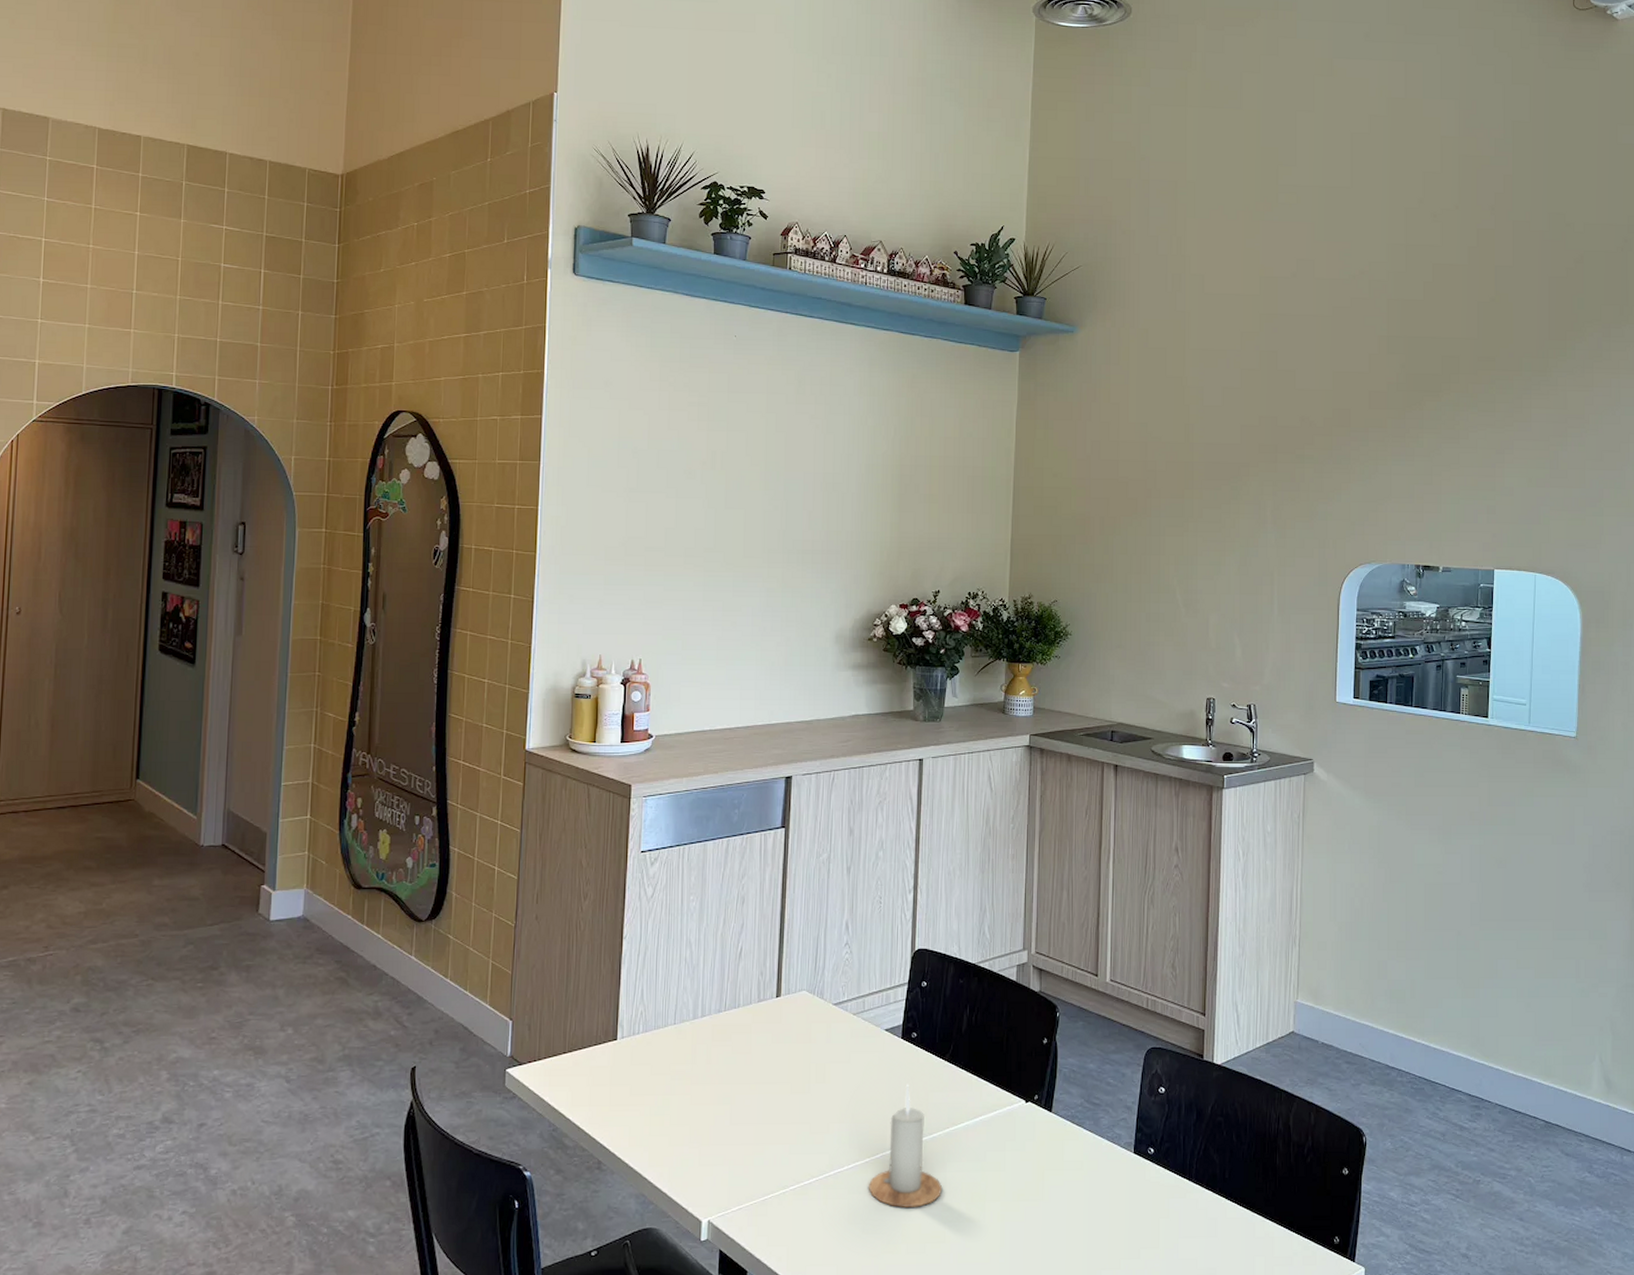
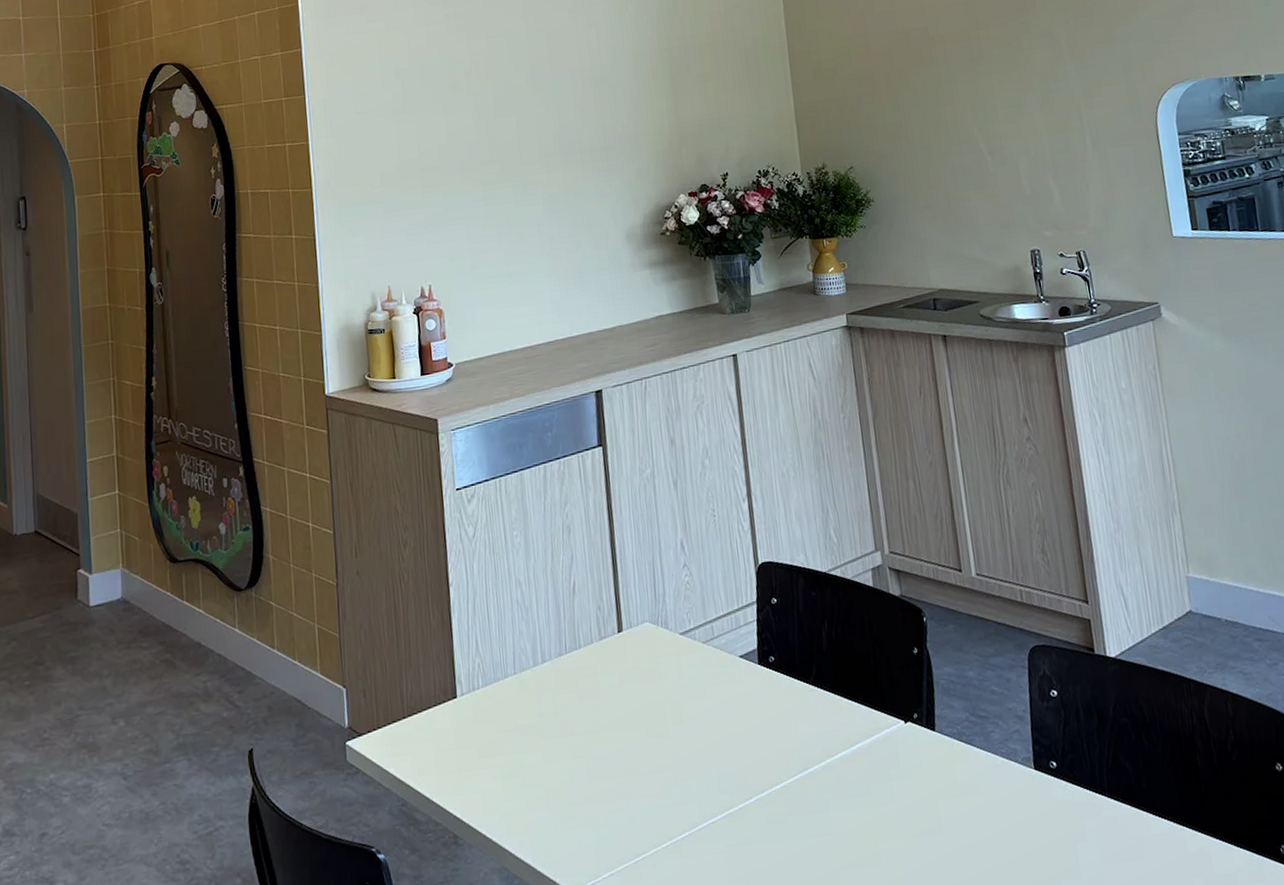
candle: present [869,1084,943,1207] -> none [747,715,829,857]

